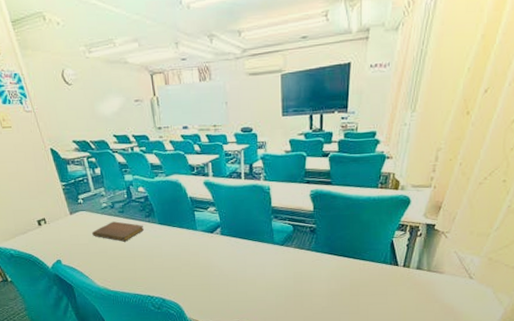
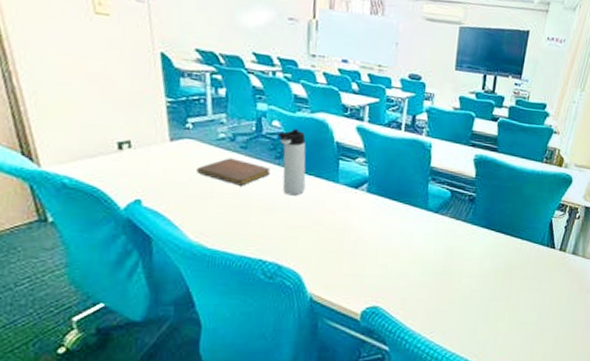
thermos bottle: none [144,191,172,245] -> present [278,129,306,196]

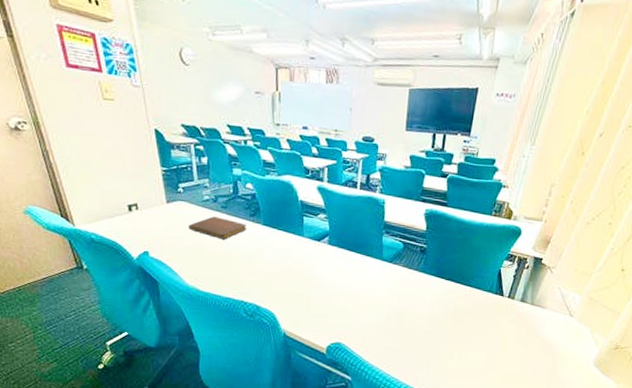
thermos bottle: present [278,129,306,196] -> none [252,190,276,248]

